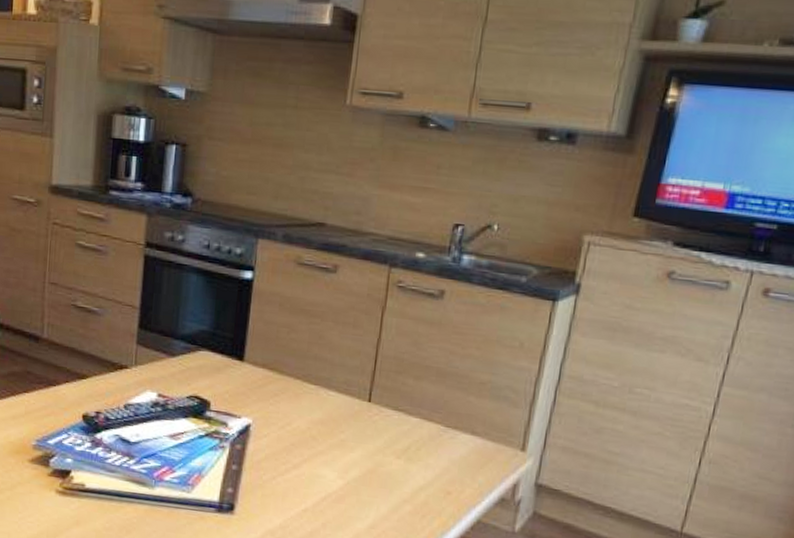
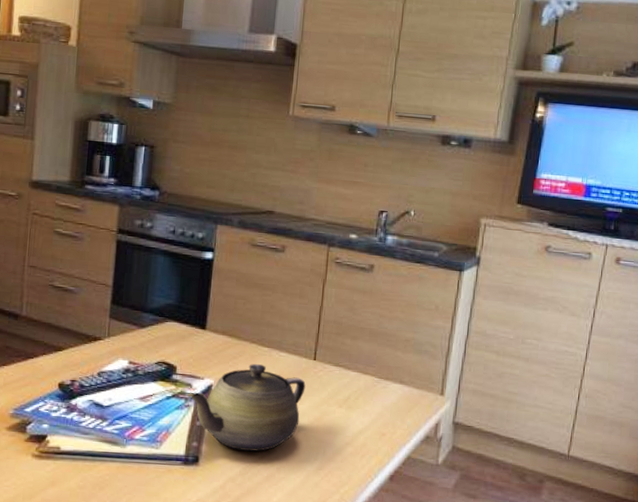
teapot: none [222,403,358,503] -> present [187,364,306,452]

